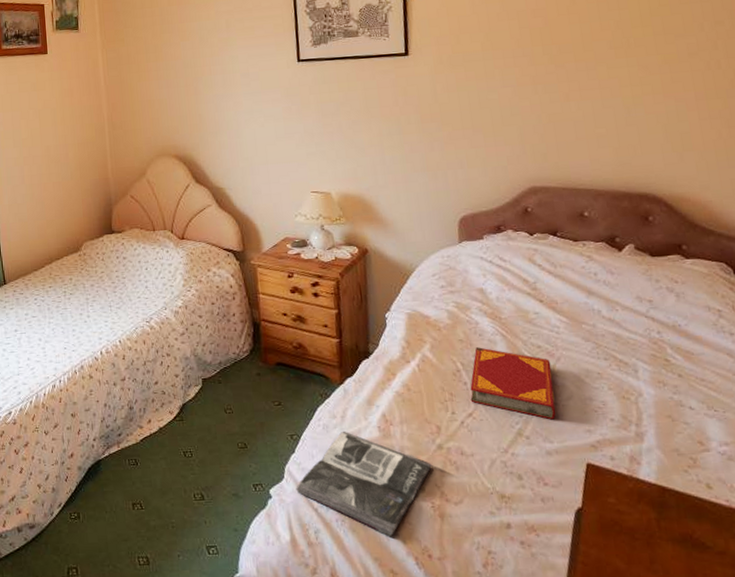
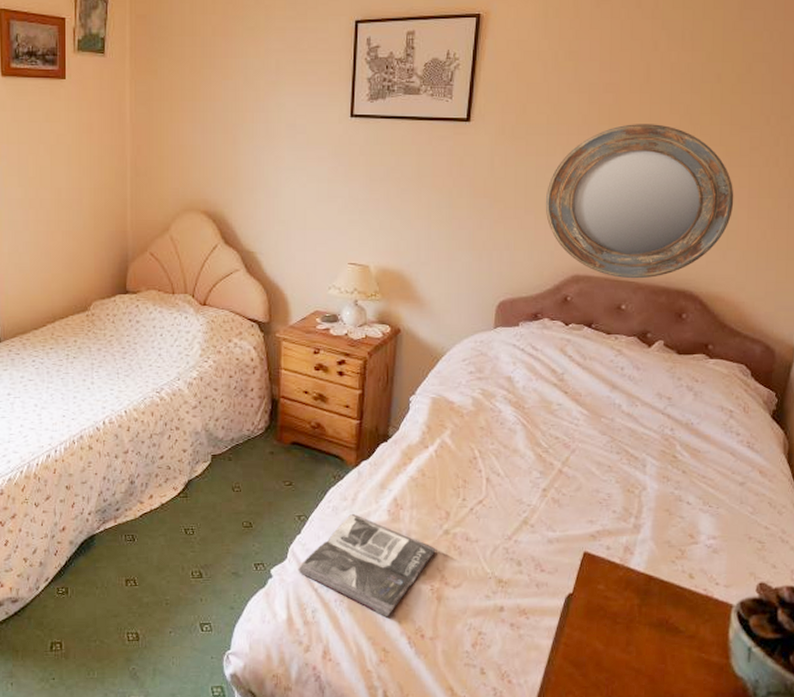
hardback book: present [470,347,556,420] -> none [483,436,565,510]
home mirror: none [491,40,682,187] -> present [545,124,734,279]

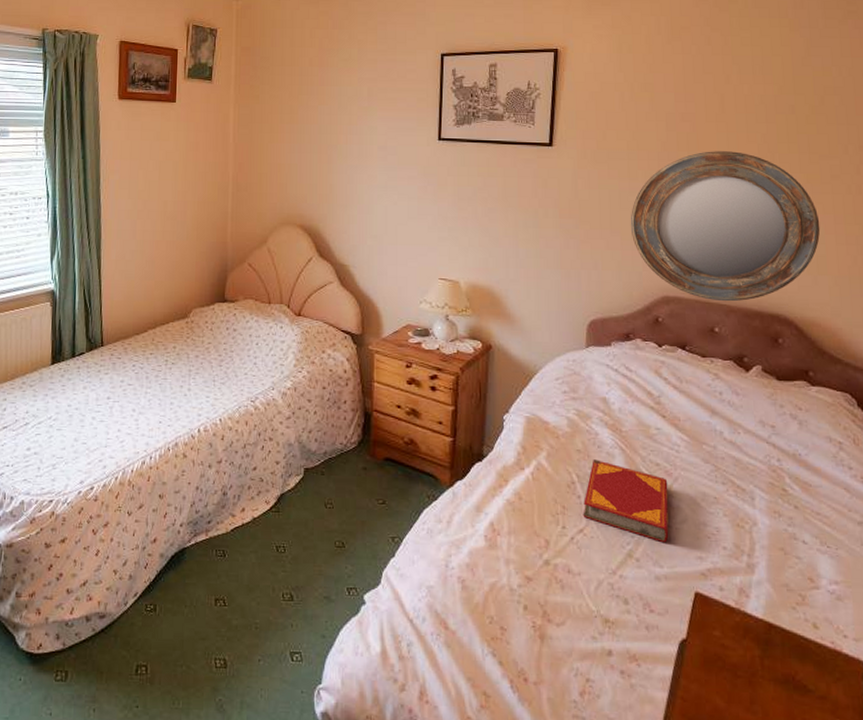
magazine: present [298,513,436,616] -> none [392,537,537,655]
hardback book: none [483,436,565,510] -> present [583,459,669,543]

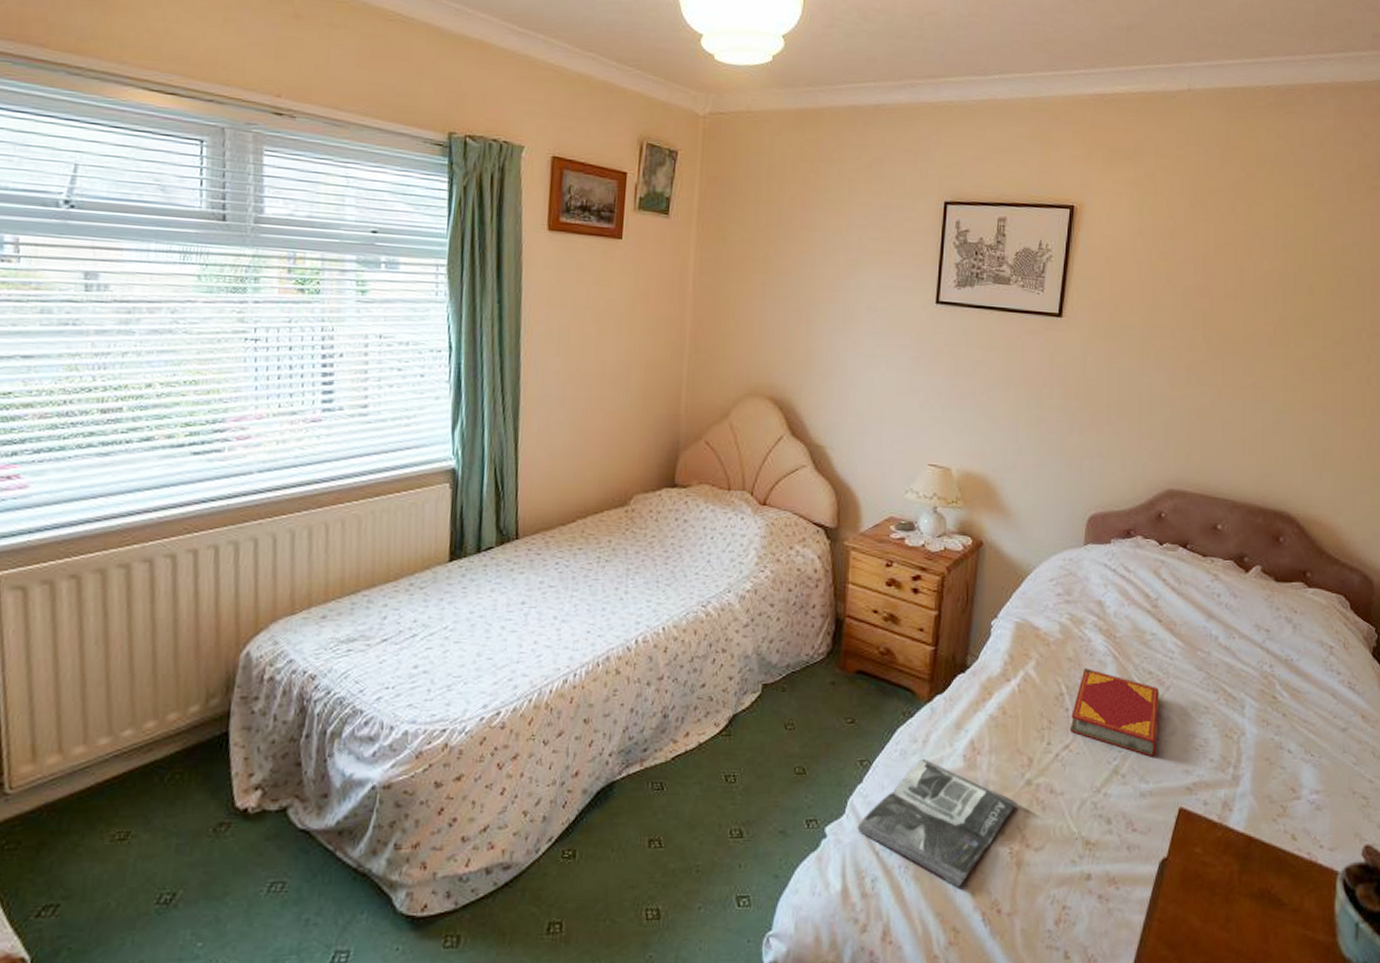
magazine: none [392,537,537,655] -> present [857,758,1017,887]
home mirror: present [630,151,821,302] -> none [1139,331,1329,497]

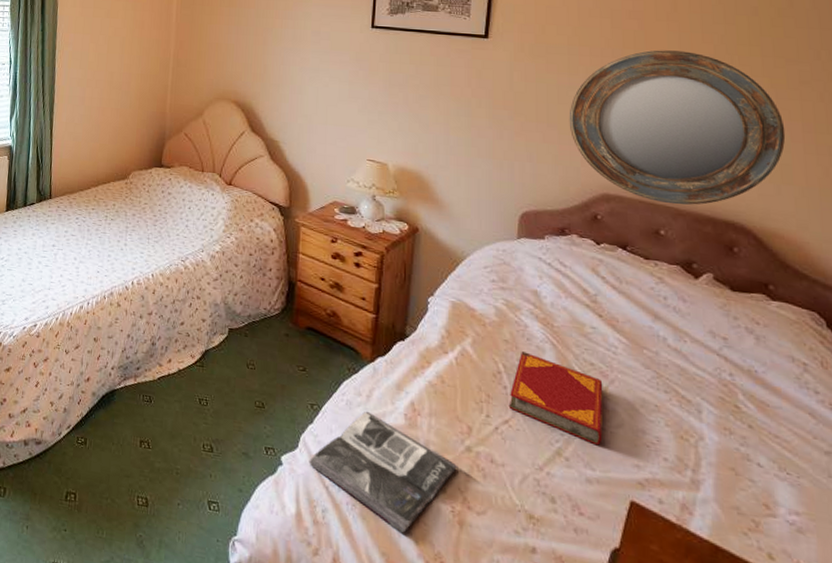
home mirror: none [1139,331,1329,497] -> present [569,50,786,205]

